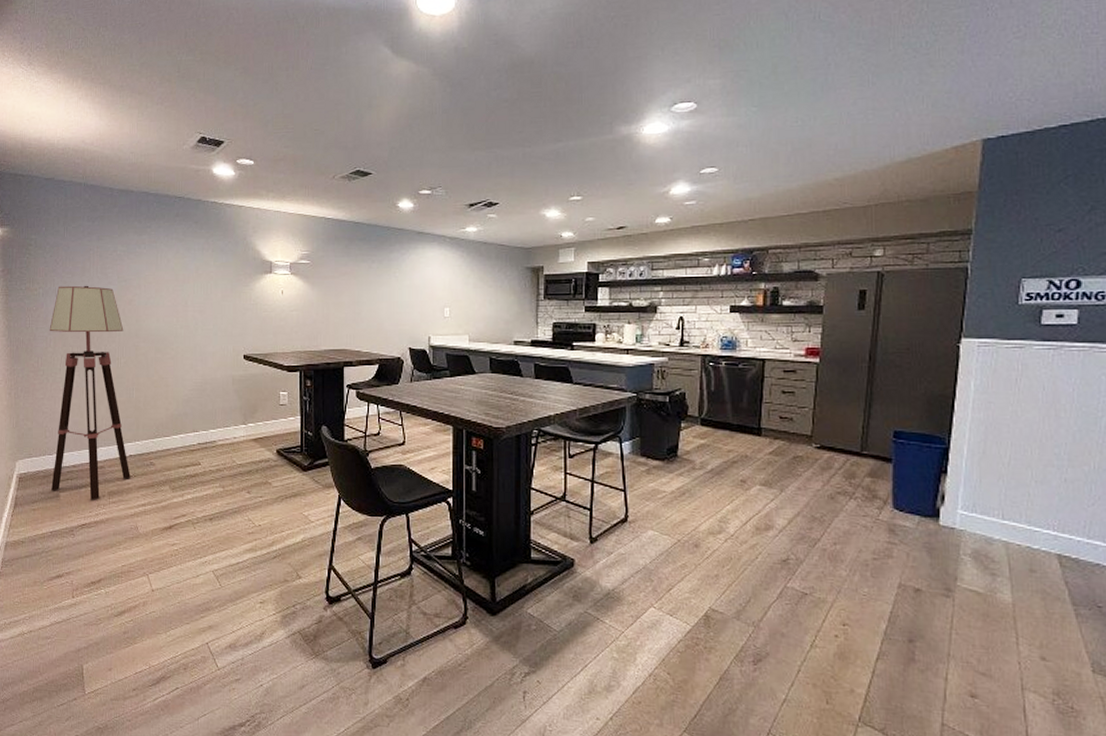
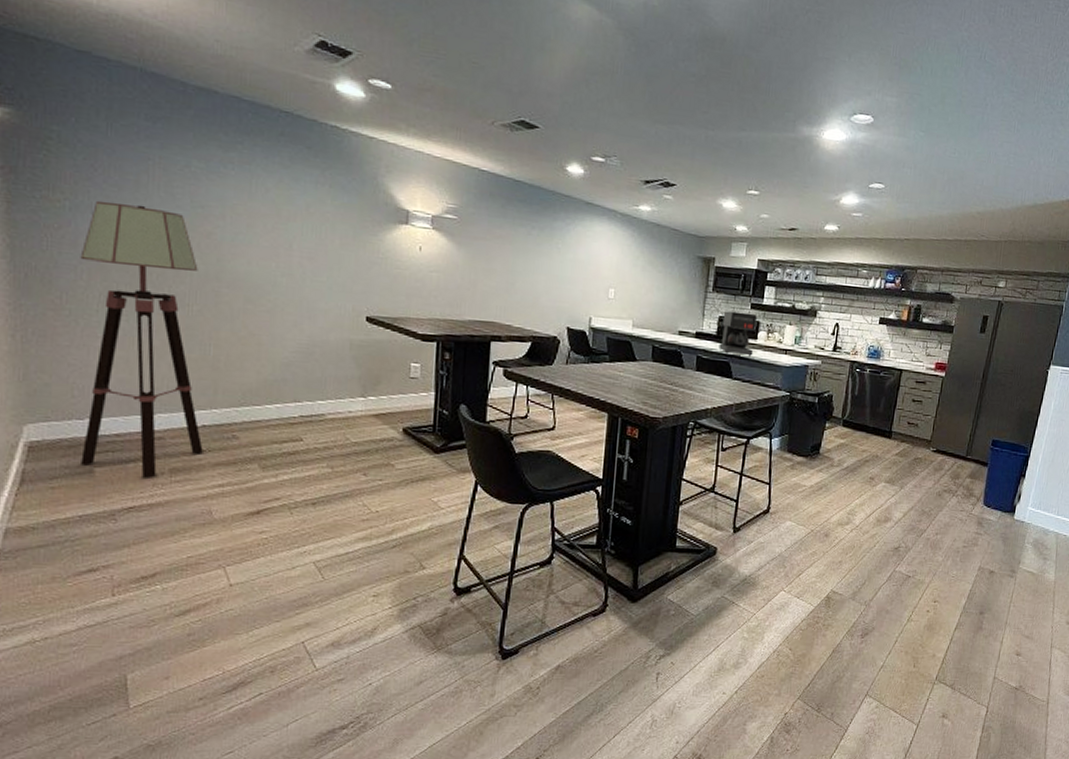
coffee maker: none [556,316,593,361] -> present [719,311,757,357]

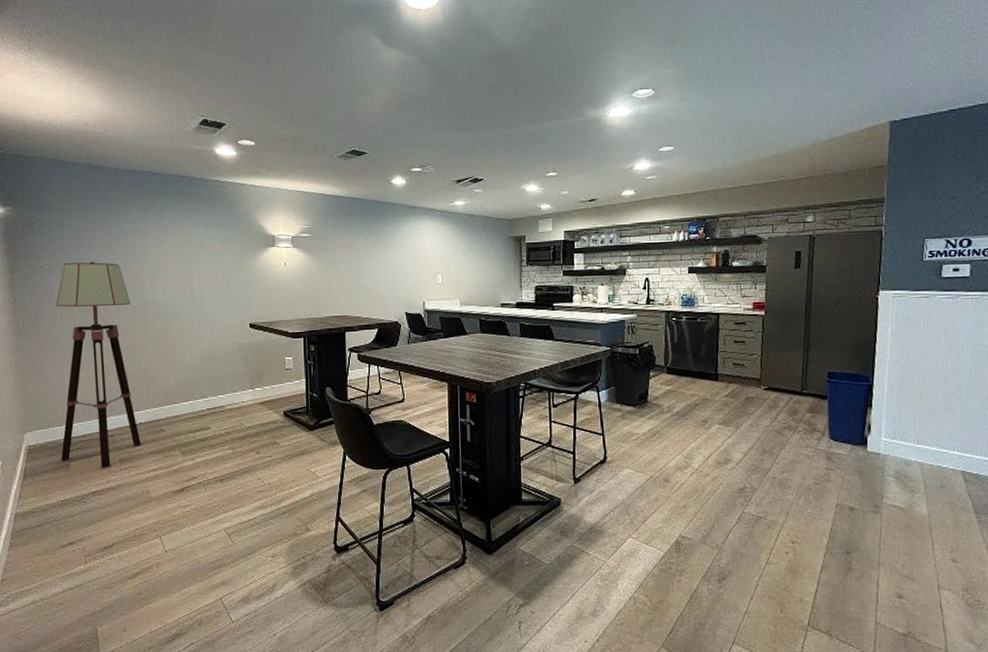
coffee maker: present [719,311,757,357] -> none [538,279,571,319]

